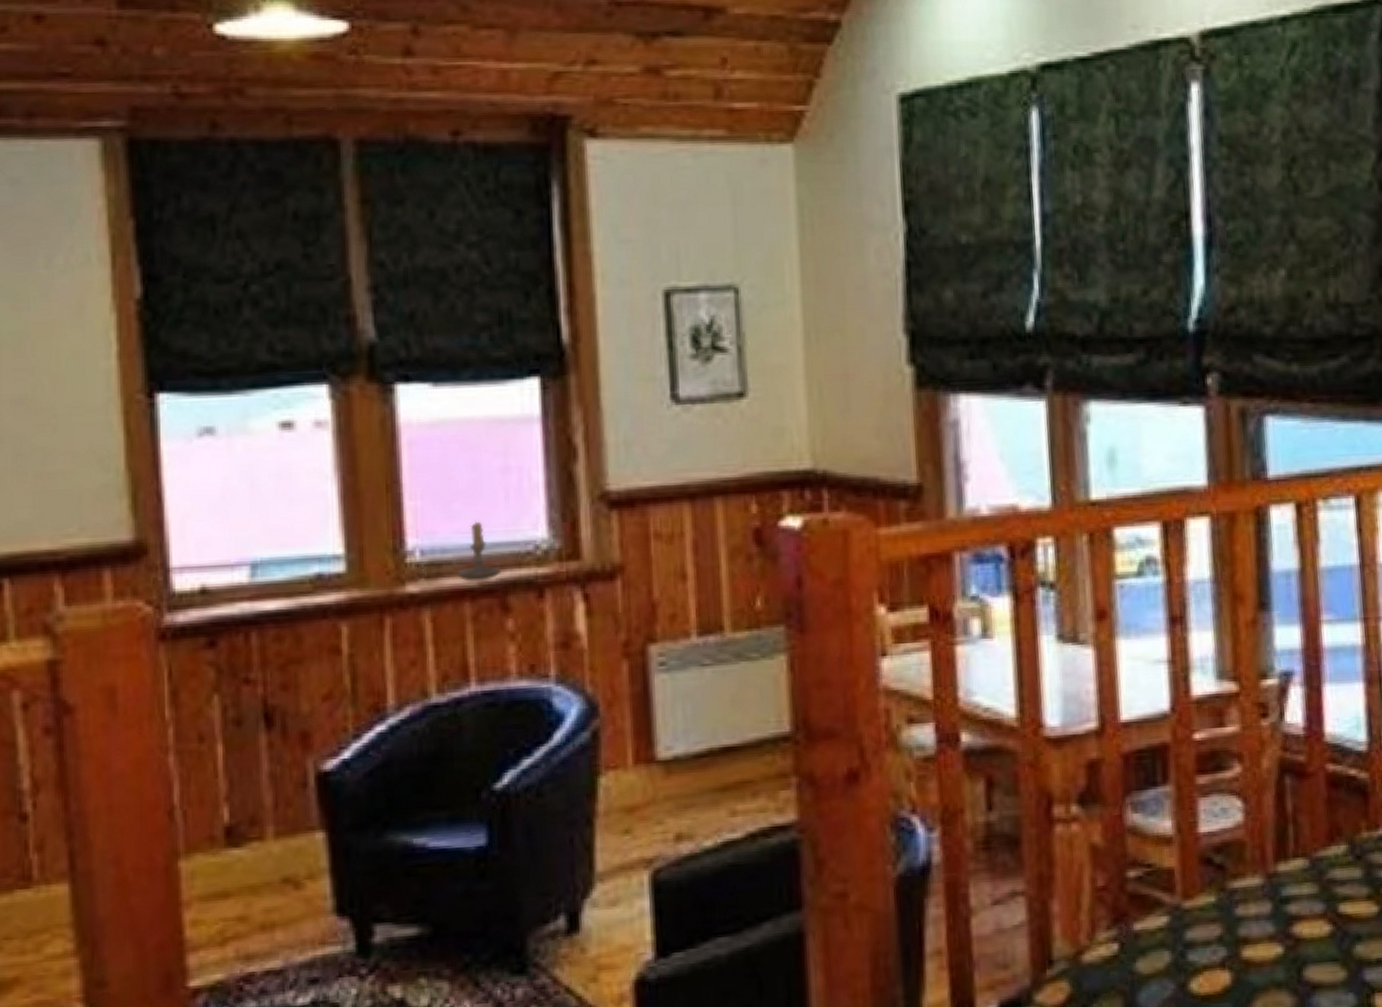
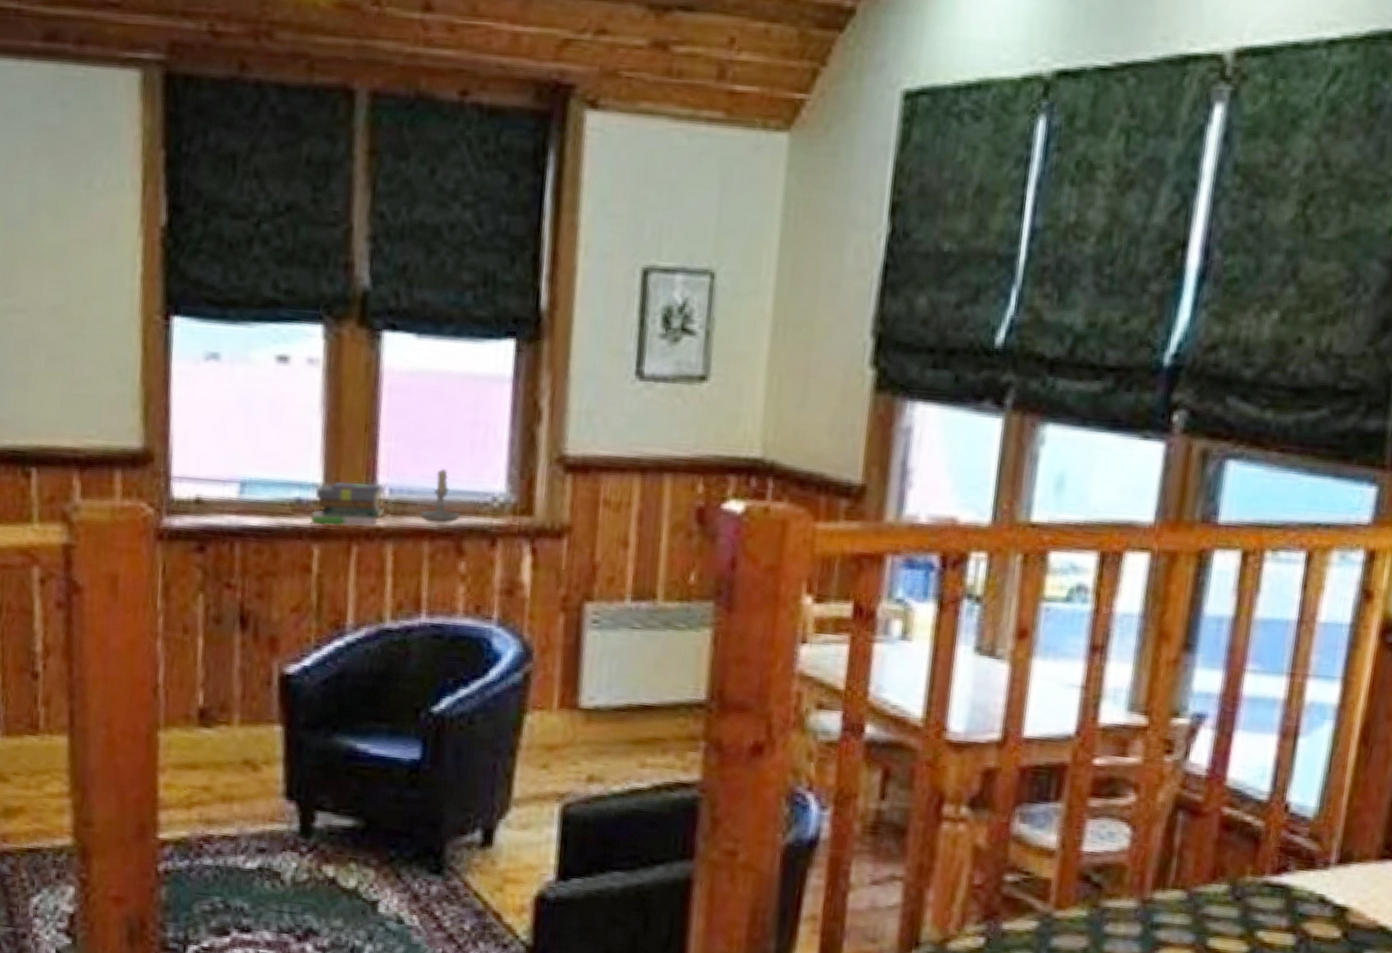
books: none [334,545,417,601] -> present [310,481,385,528]

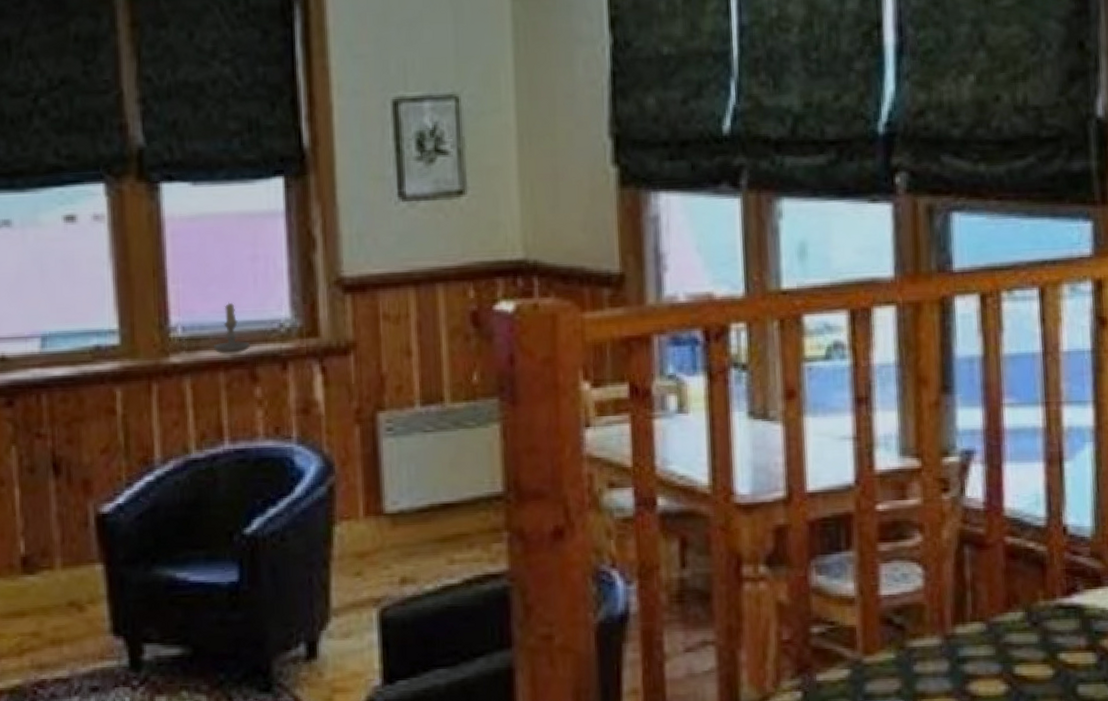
books: present [310,481,385,528] -> none [110,322,180,369]

